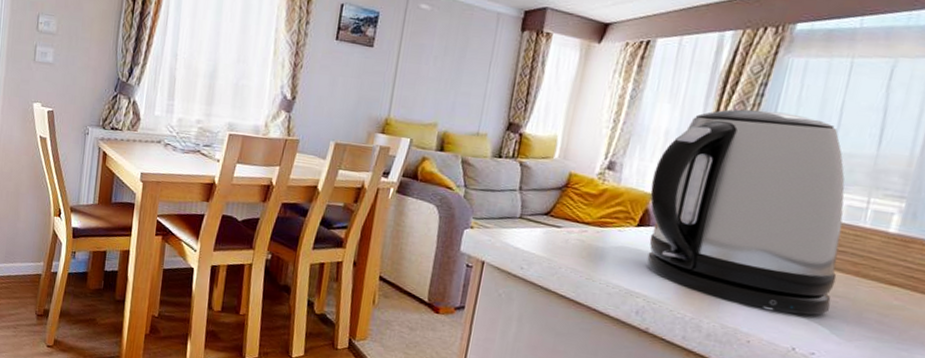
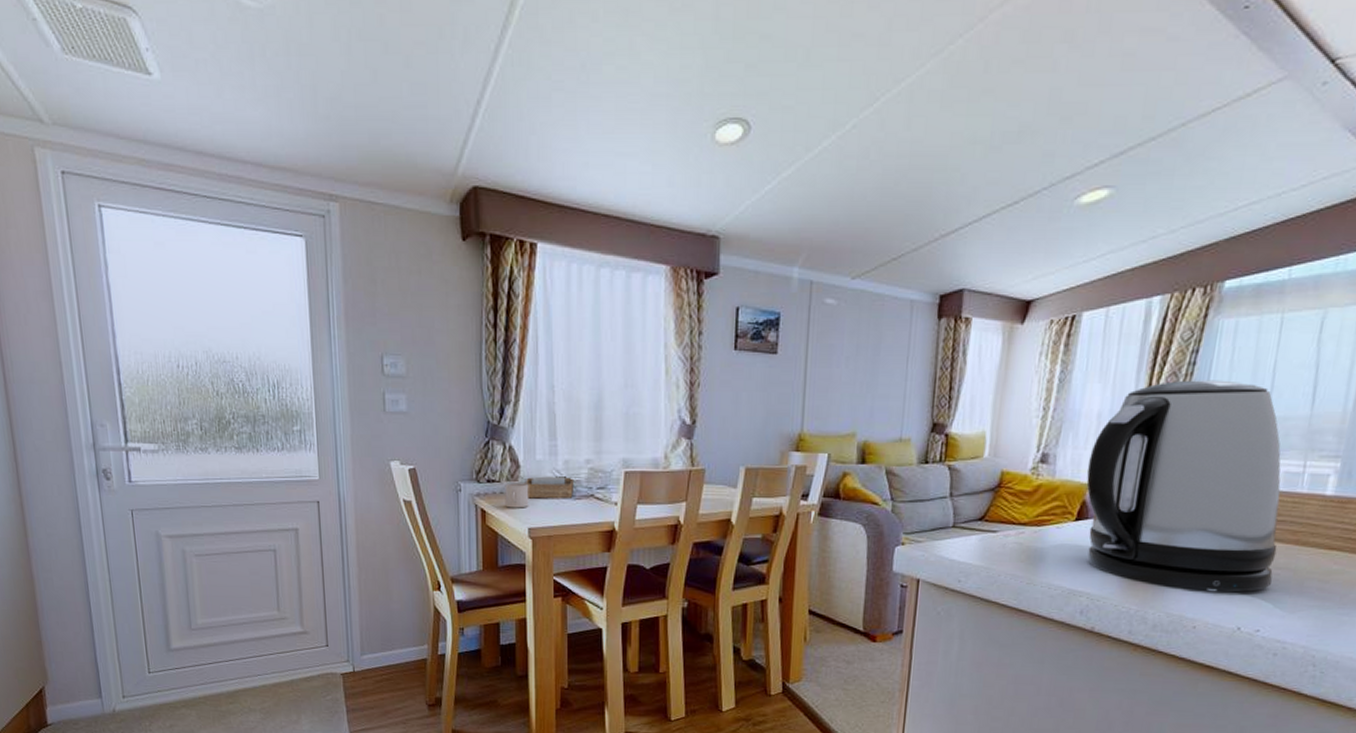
mug: none [124,132,146,156] -> present [505,483,529,508]
napkin holder: none [141,129,184,153] -> present [523,476,573,500]

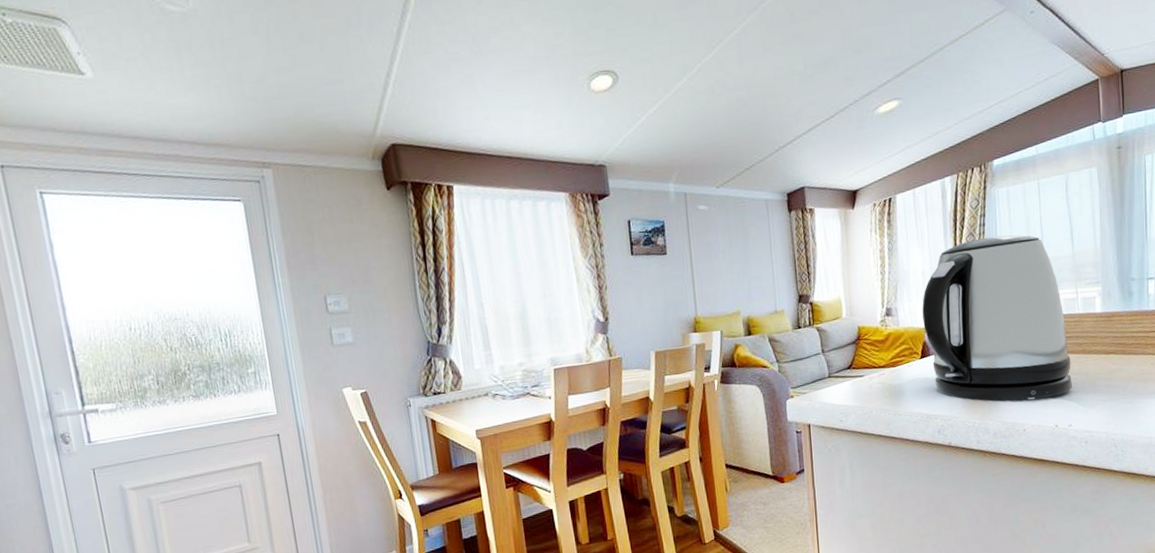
mug: present [505,483,529,508] -> none [450,391,474,415]
napkin holder: present [523,476,573,500] -> none [466,380,512,404]

